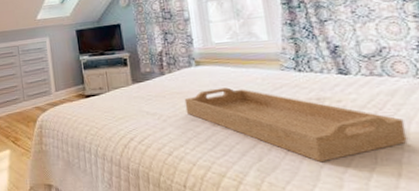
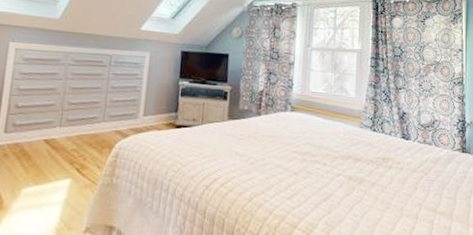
serving tray: present [184,87,408,163] -> none [273,136,440,219]

